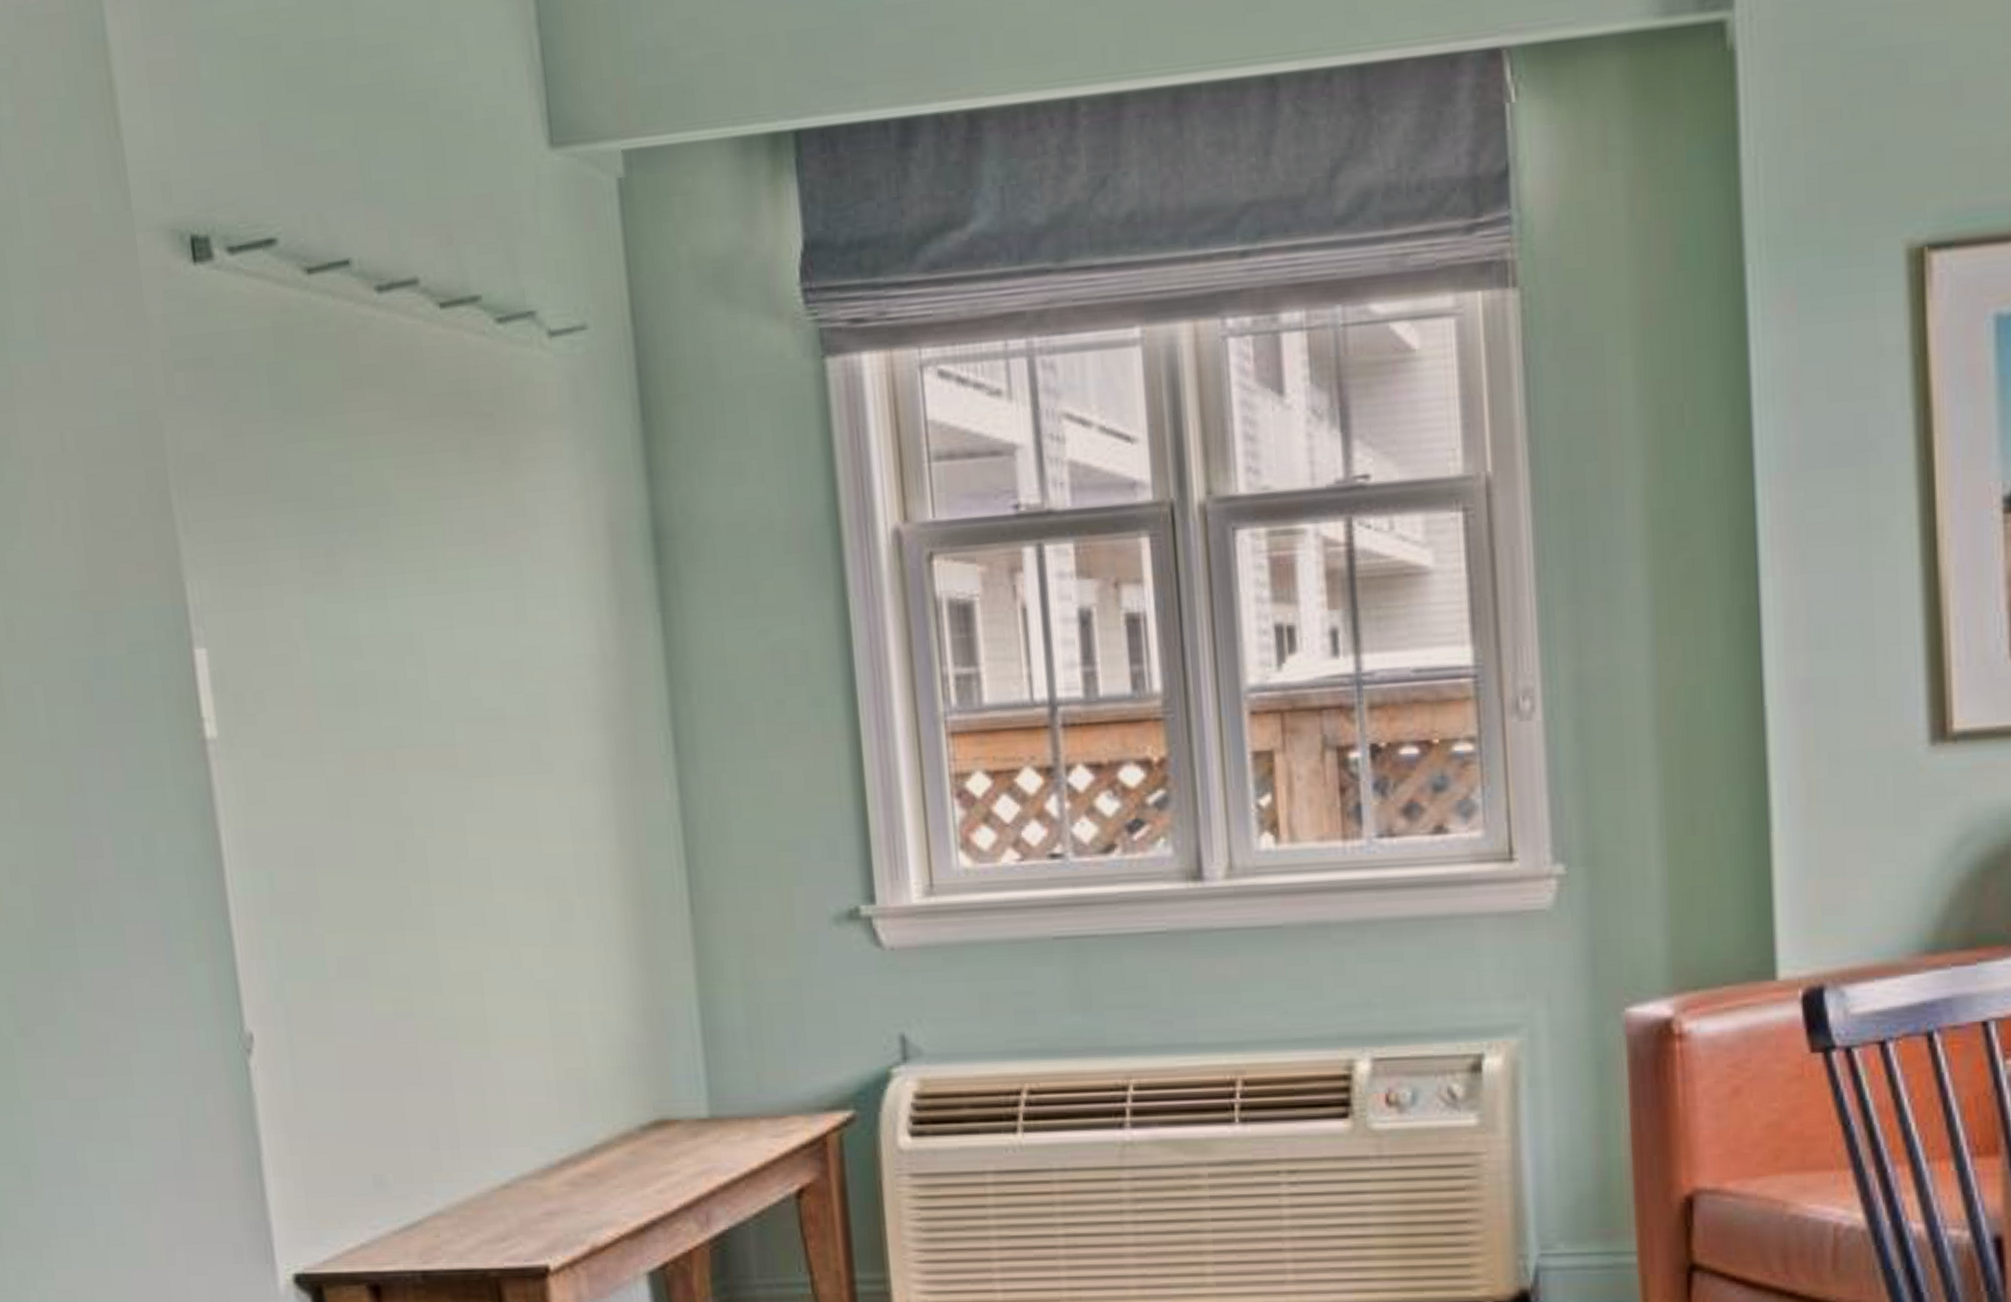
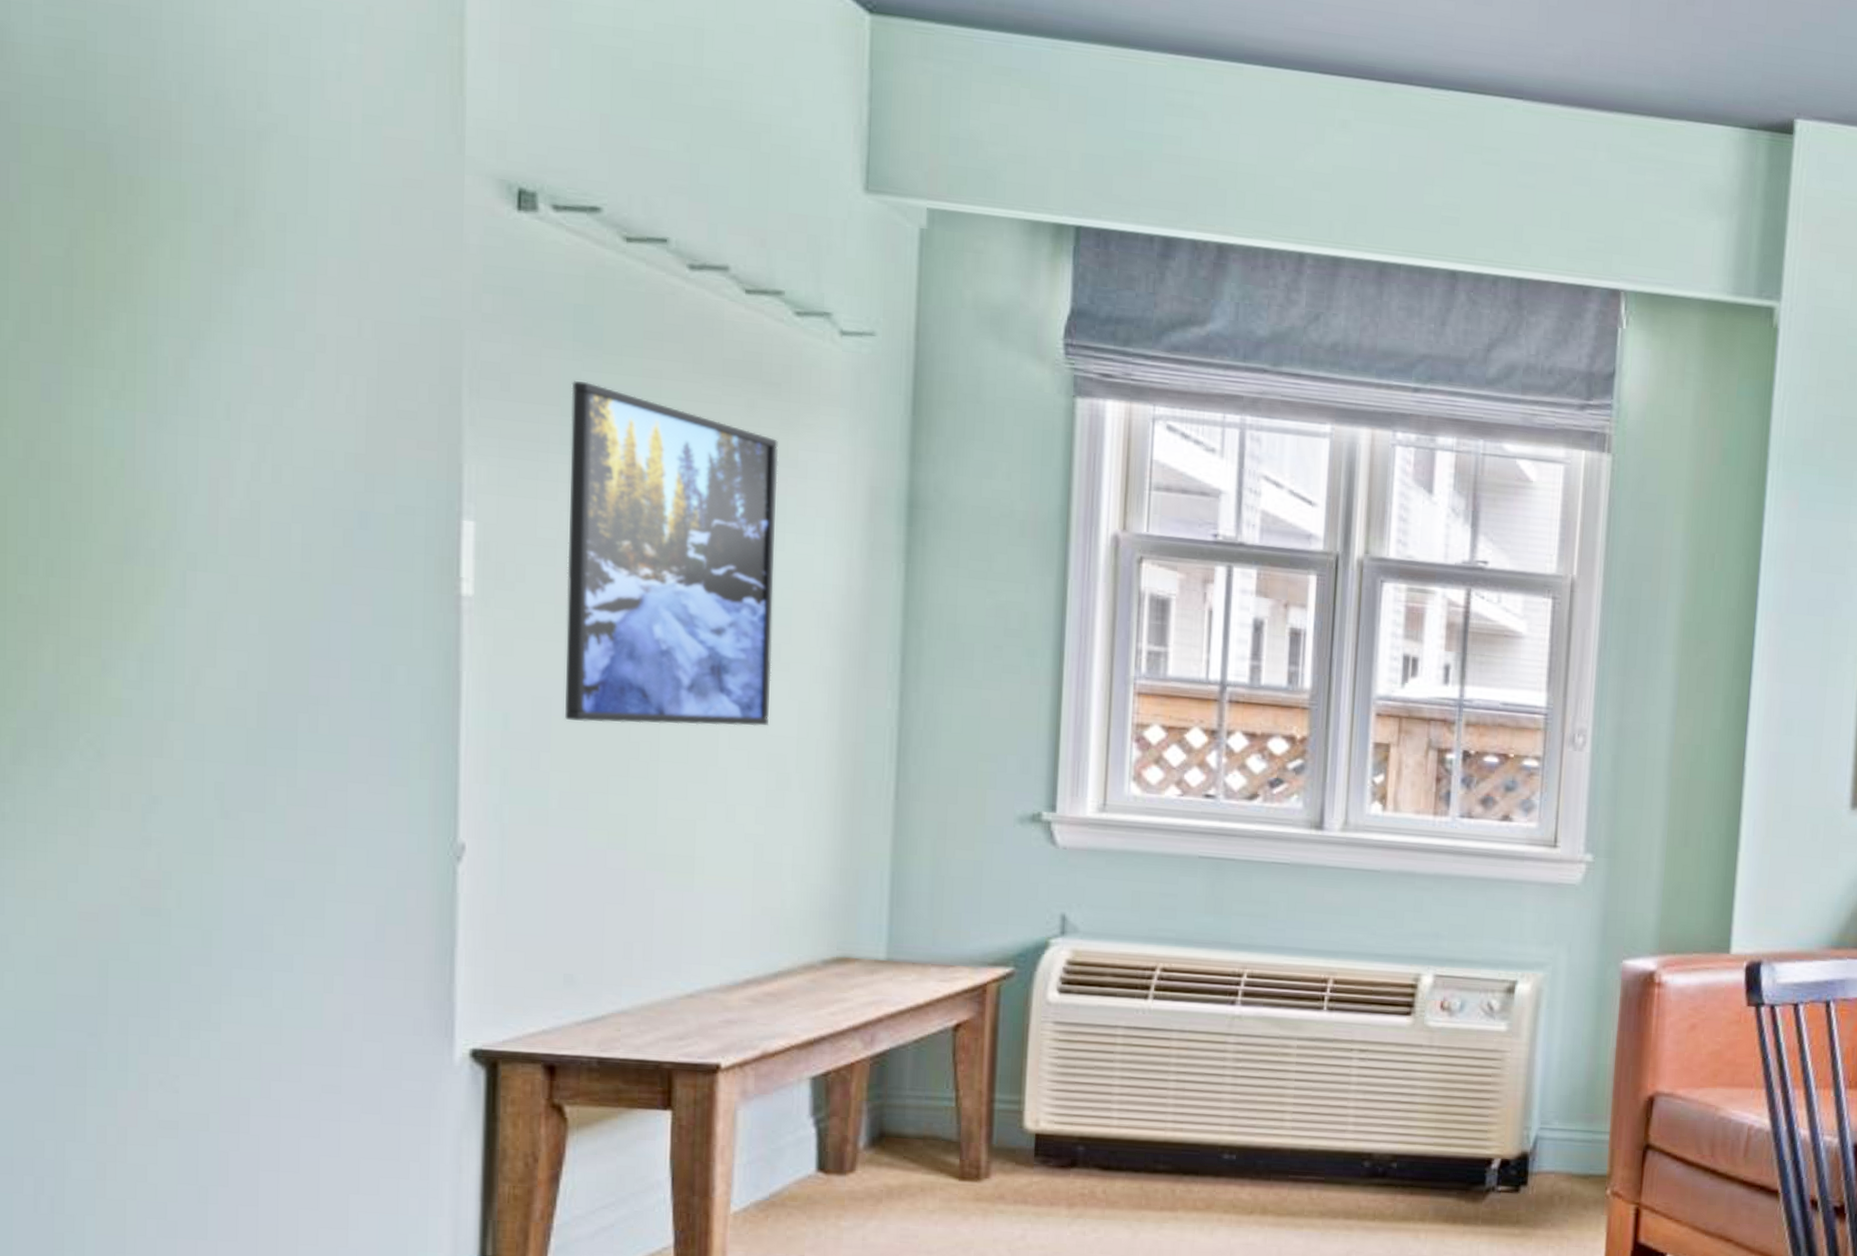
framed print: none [277,455,541,870] -> present [565,380,778,727]

